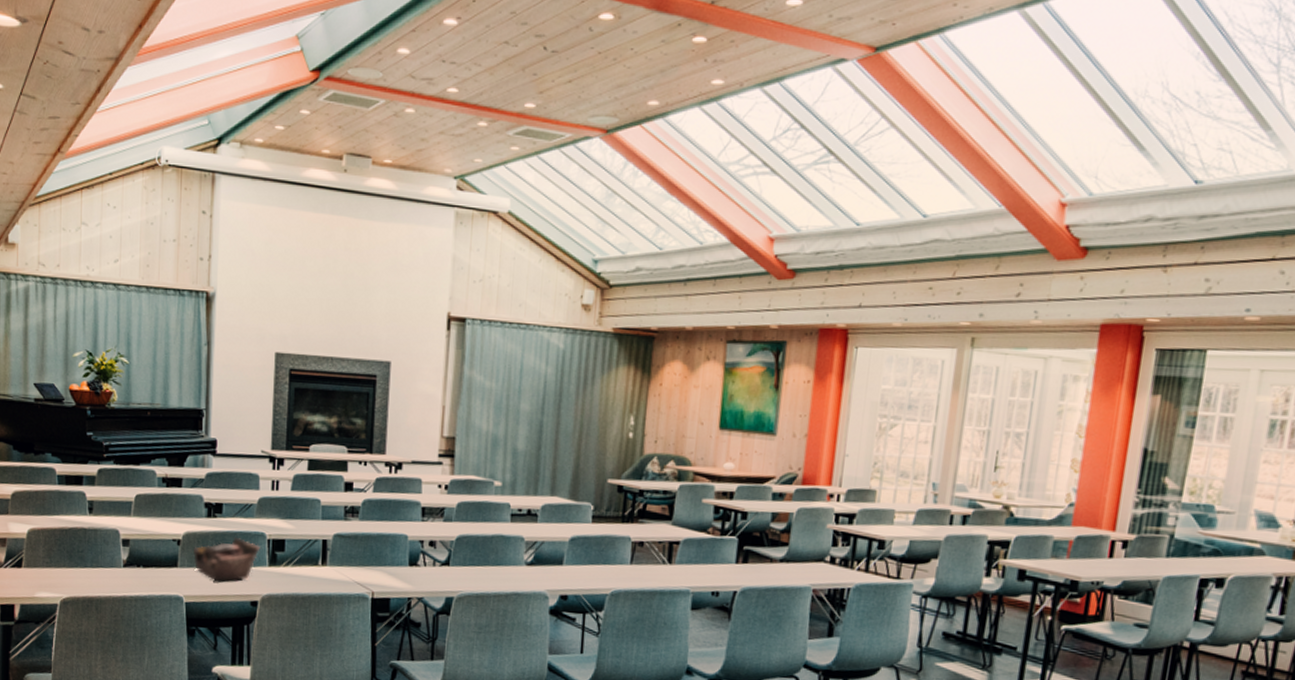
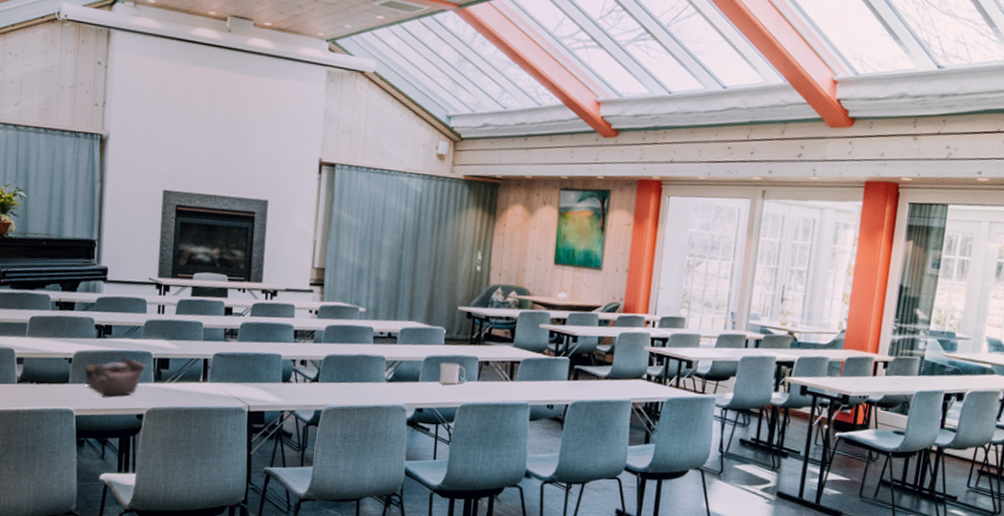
mug: none [585,542,617,569] -> present [439,362,466,385]

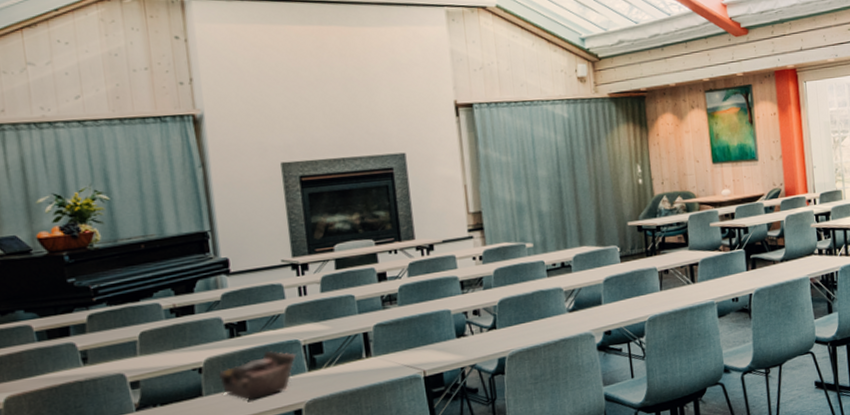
mug: present [439,362,466,385] -> none [620,277,649,302]

